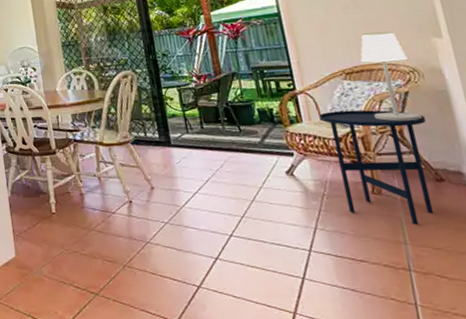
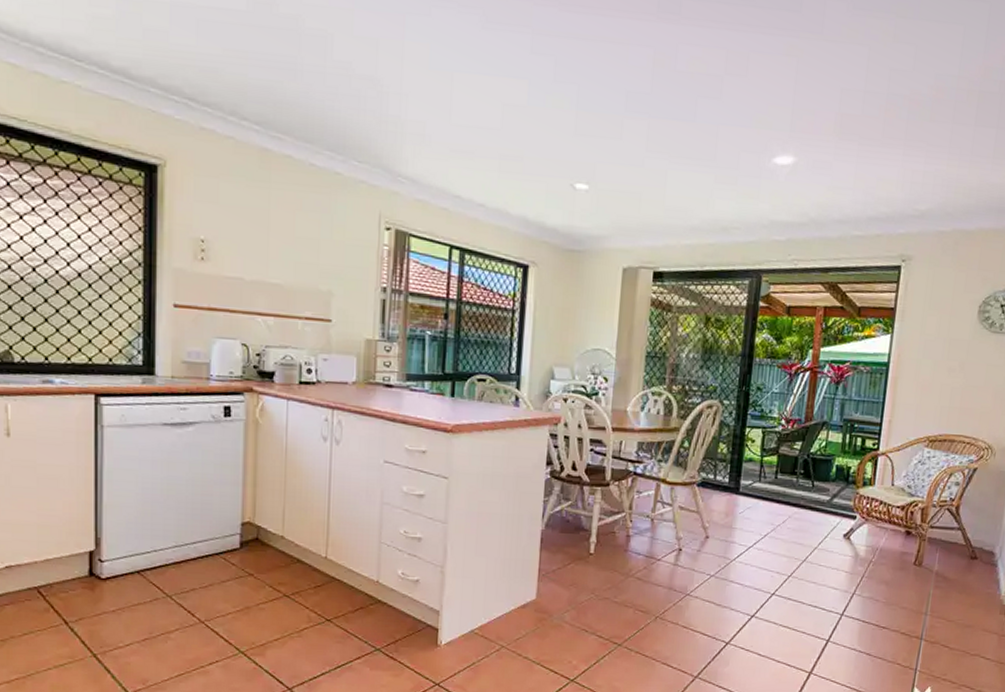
side table: present [319,109,434,225] -> none [889,478,982,598]
table lamp: present [360,31,422,122] -> none [940,401,988,498]

